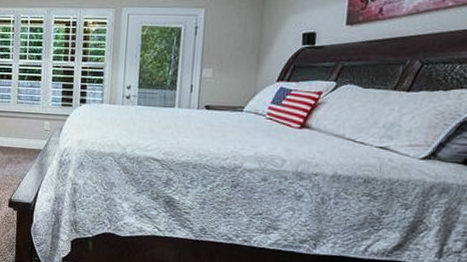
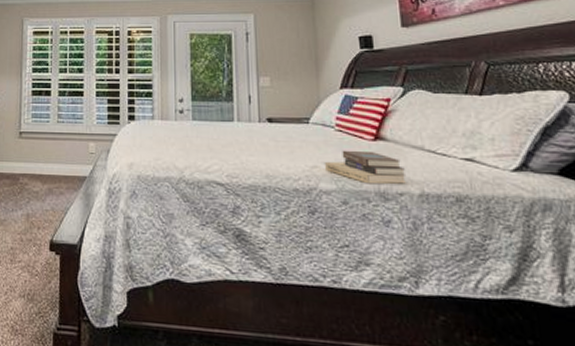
books: none [252,135,323,166] -> present [325,150,406,185]

